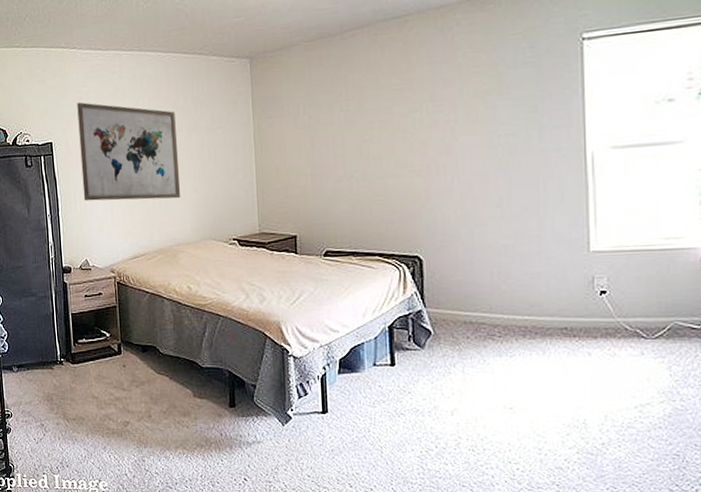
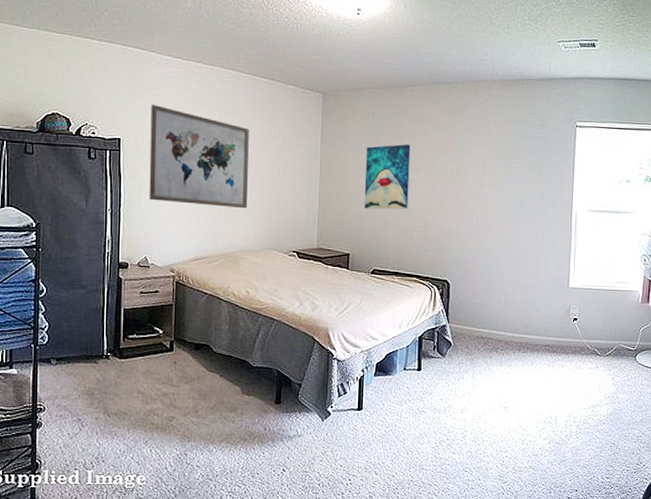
wall art: none [304,100,361,182] -> present [365,144,411,210]

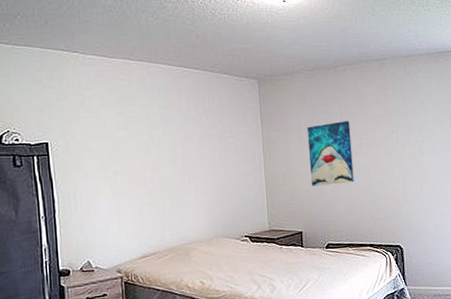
wall art: present [149,104,249,209] -> none [78,104,193,203]

